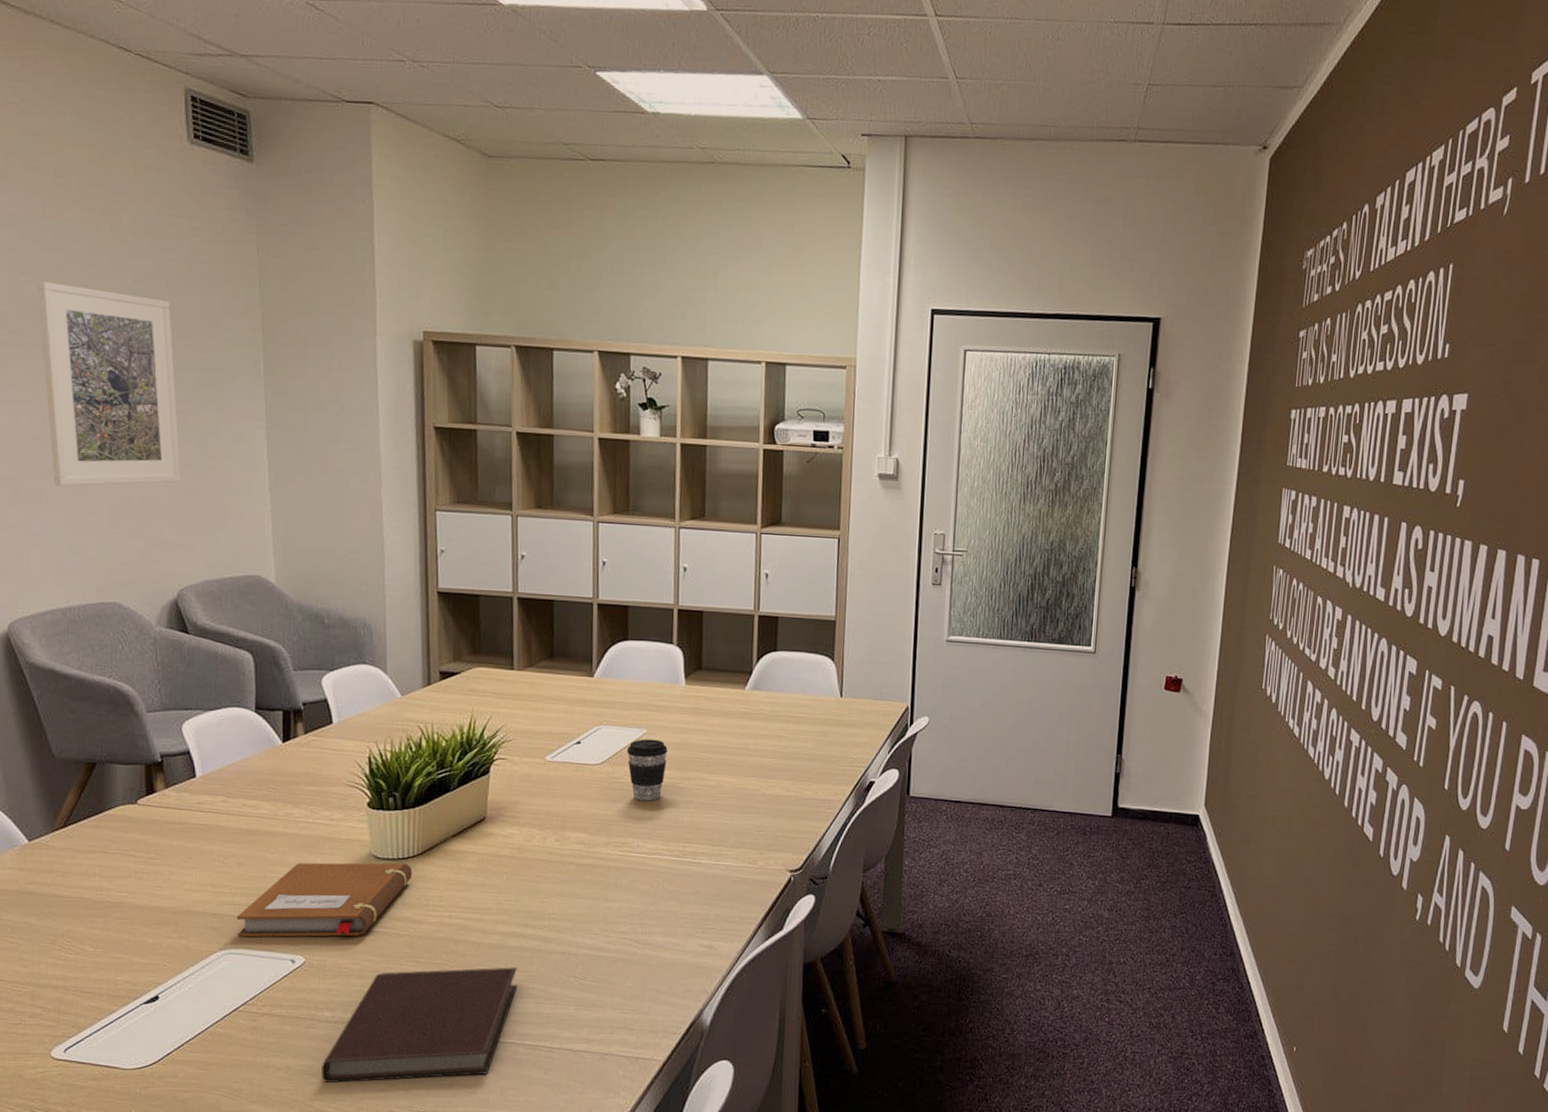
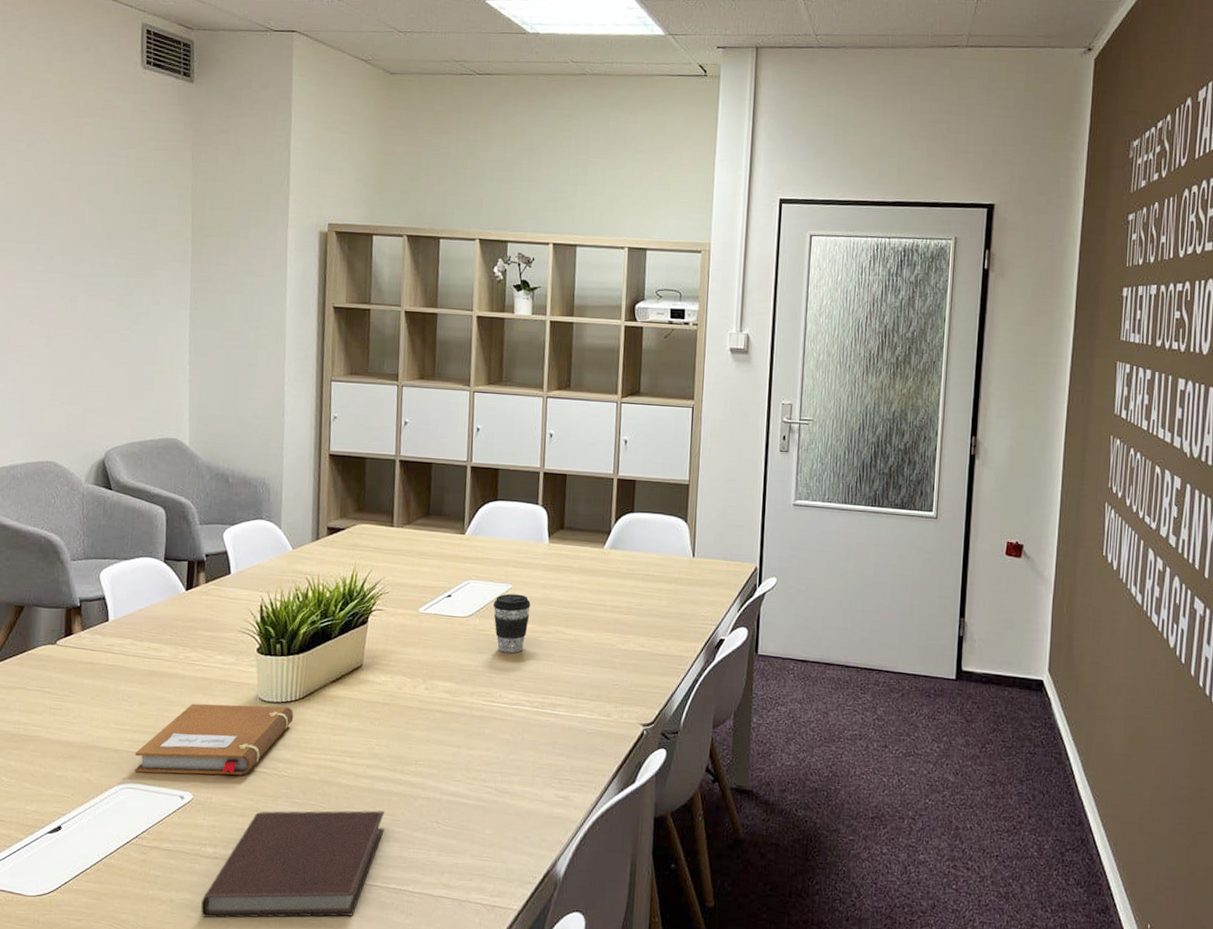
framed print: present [38,280,182,486] -> none [9,184,117,359]

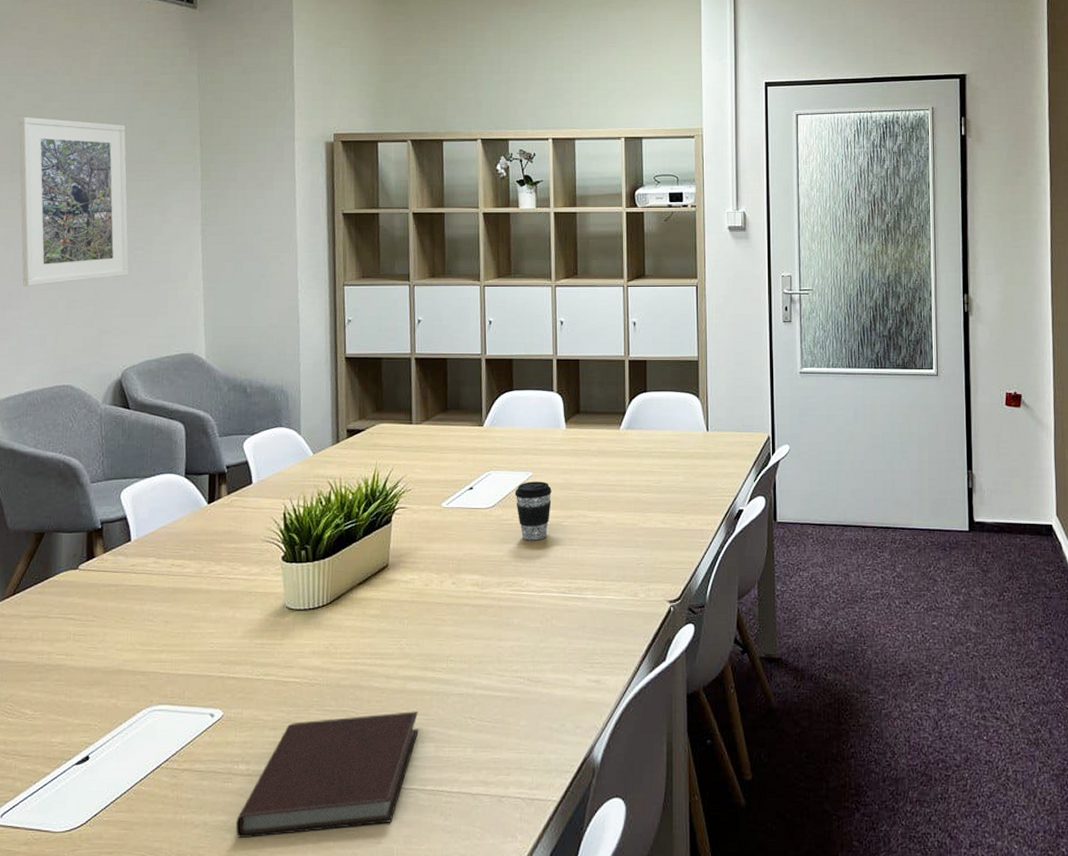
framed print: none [9,184,117,359] -> present [19,116,129,286]
notebook: present [135,703,294,775] -> none [162,613,322,693]

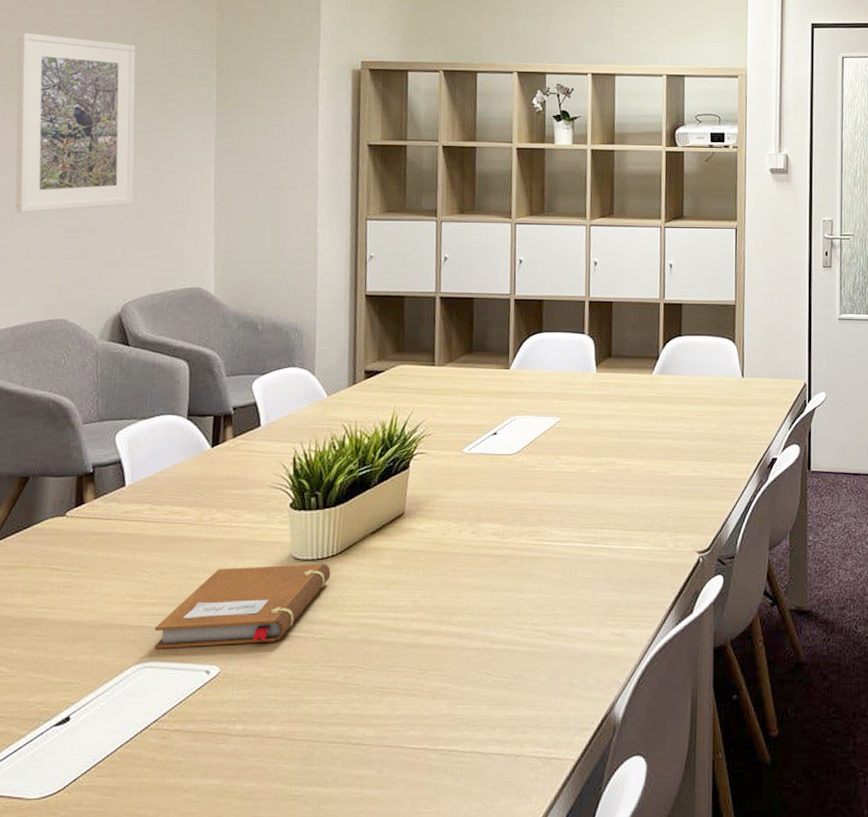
notebook: none [162,613,322,693] -> present [154,564,331,649]
notebook: present [236,711,419,838] -> none [229,667,431,803]
coffee cup: present [515,481,552,541] -> none [540,427,580,489]

